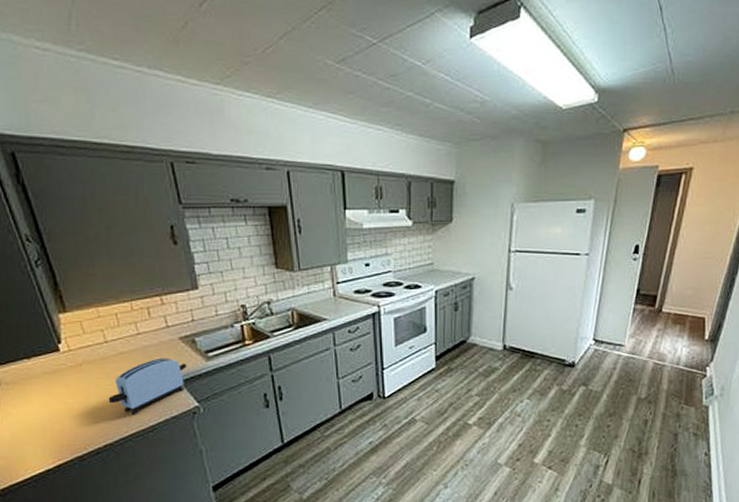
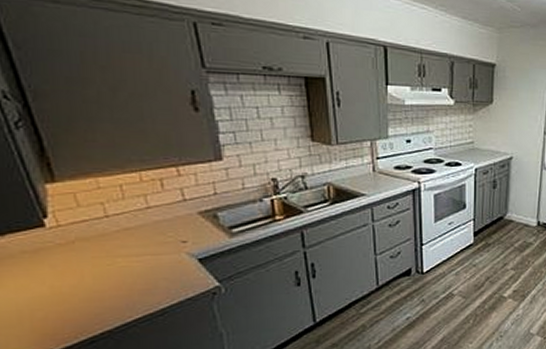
toaster: present [108,357,188,415] -> none [107,234,207,298]

